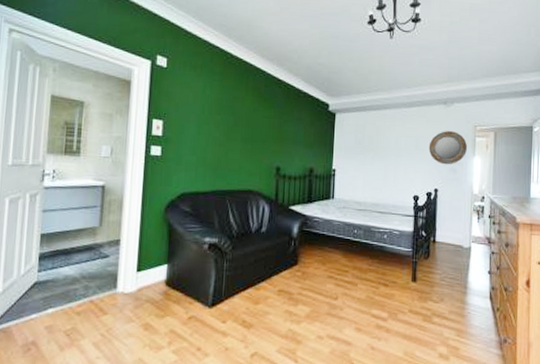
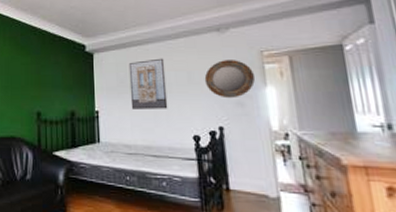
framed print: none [365,124,398,171] -> present [128,58,168,109]

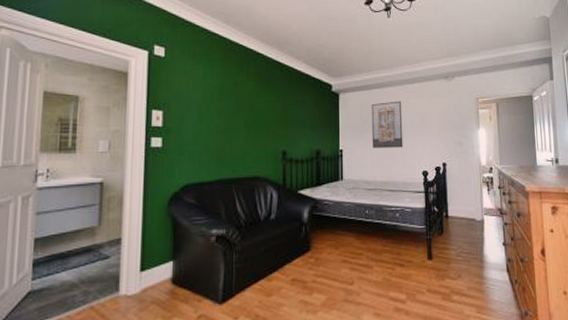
home mirror: present [204,60,256,99] -> none [433,105,472,139]

